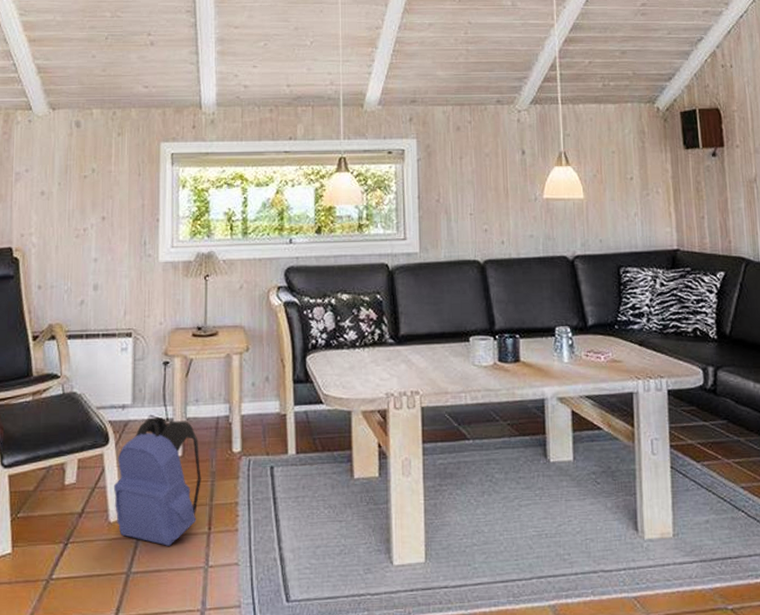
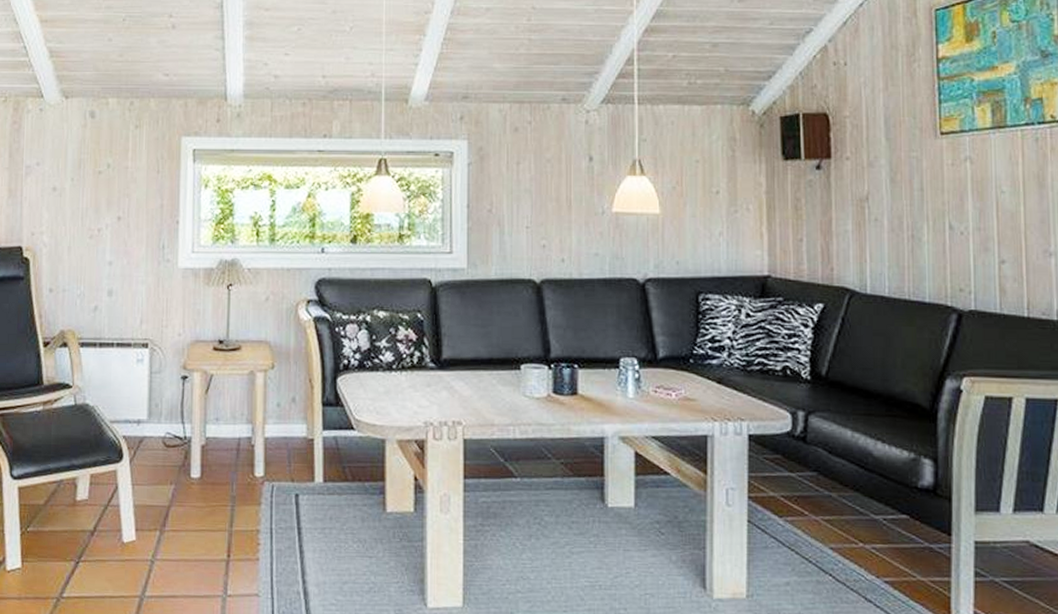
backpack: present [113,417,201,546] -> none [127,435,221,571]

